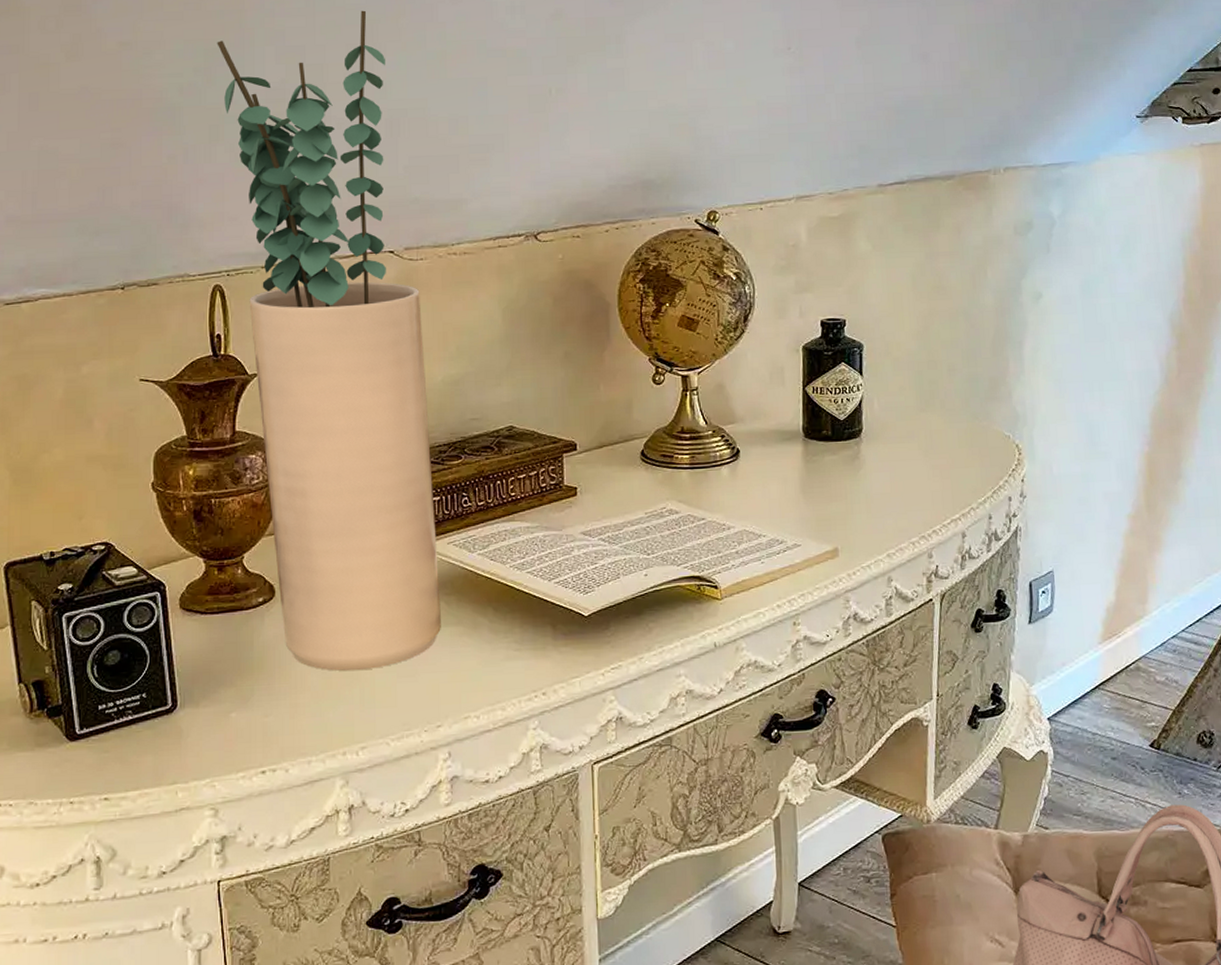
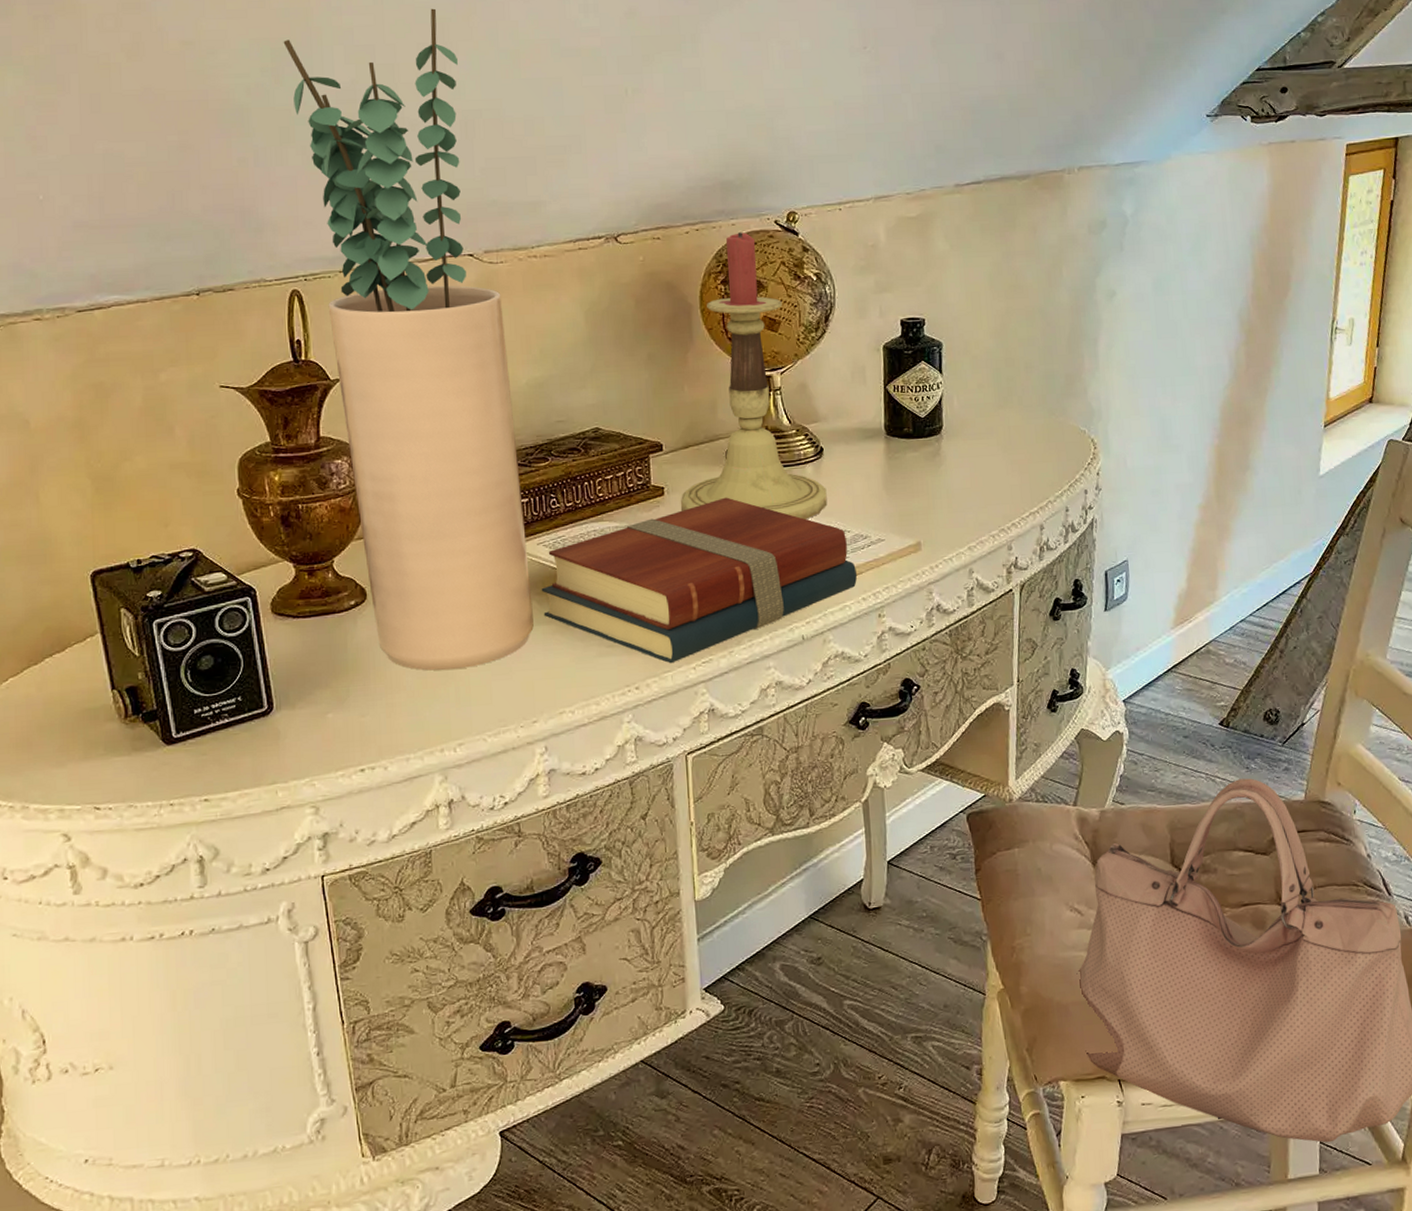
books: none [450,498,772,669] -> present [541,497,857,664]
candlestick: none [594,231,743,523] -> present [681,232,828,520]

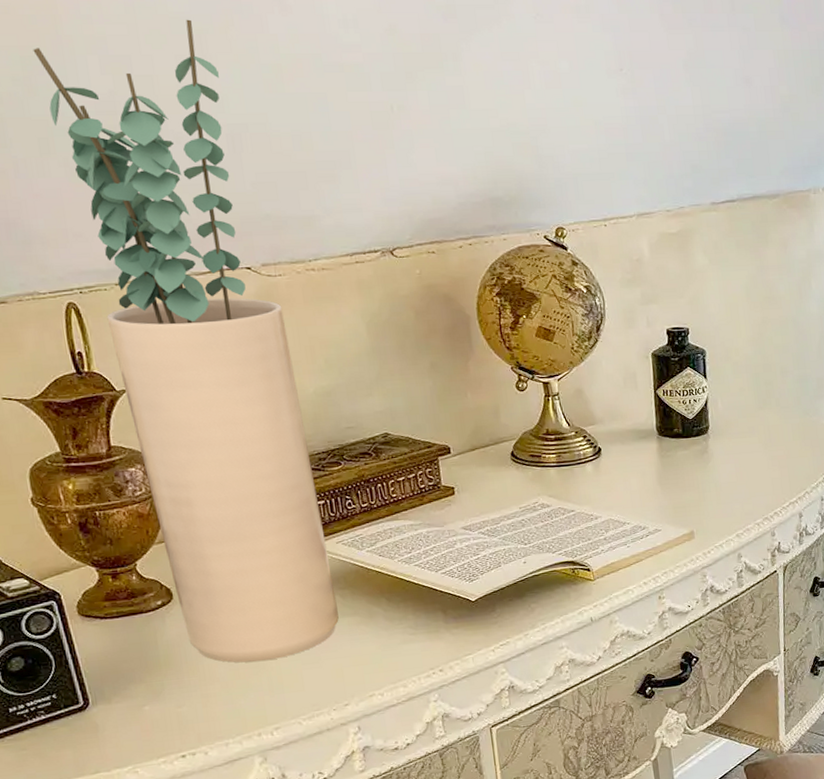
books: present [541,497,857,664] -> none [343,495,638,647]
candlestick: present [681,232,828,520] -> none [471,247,608,514]

